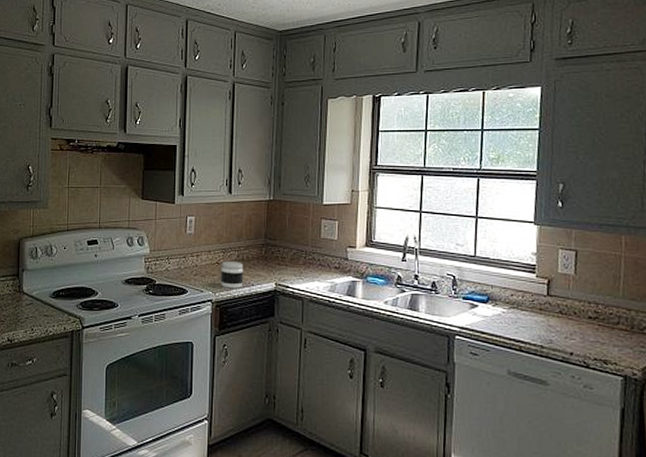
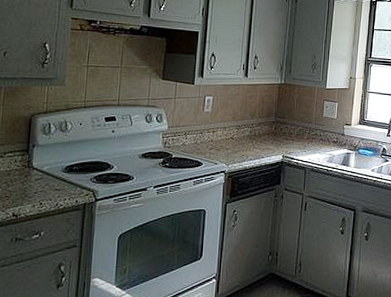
jar: present [221,261,244,289] -> none [234,137,255,161]

